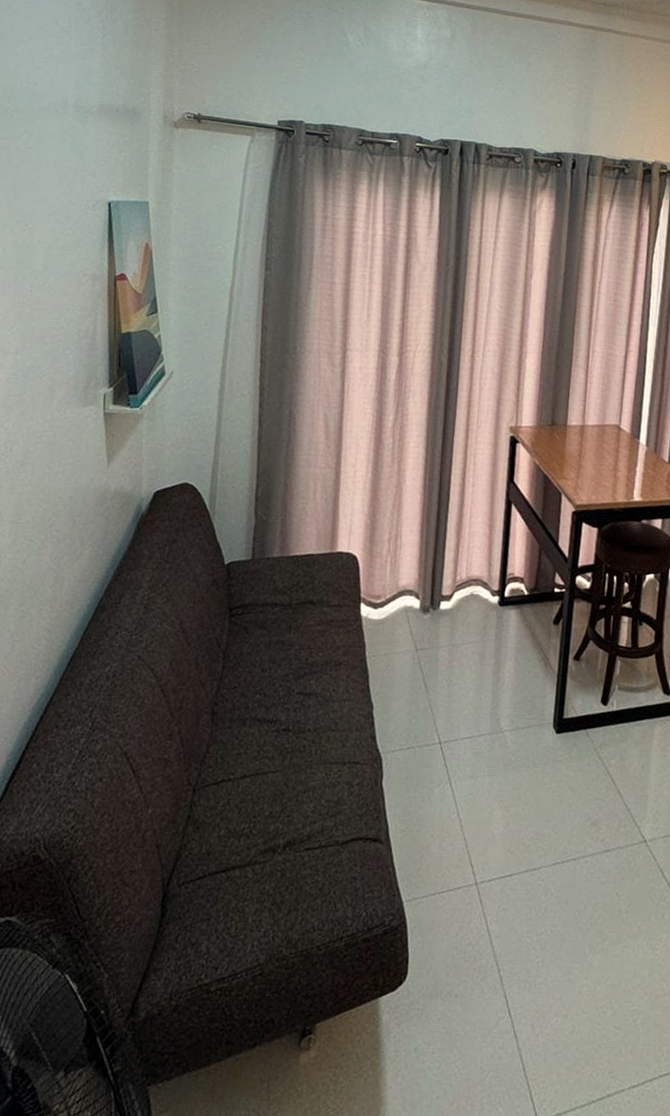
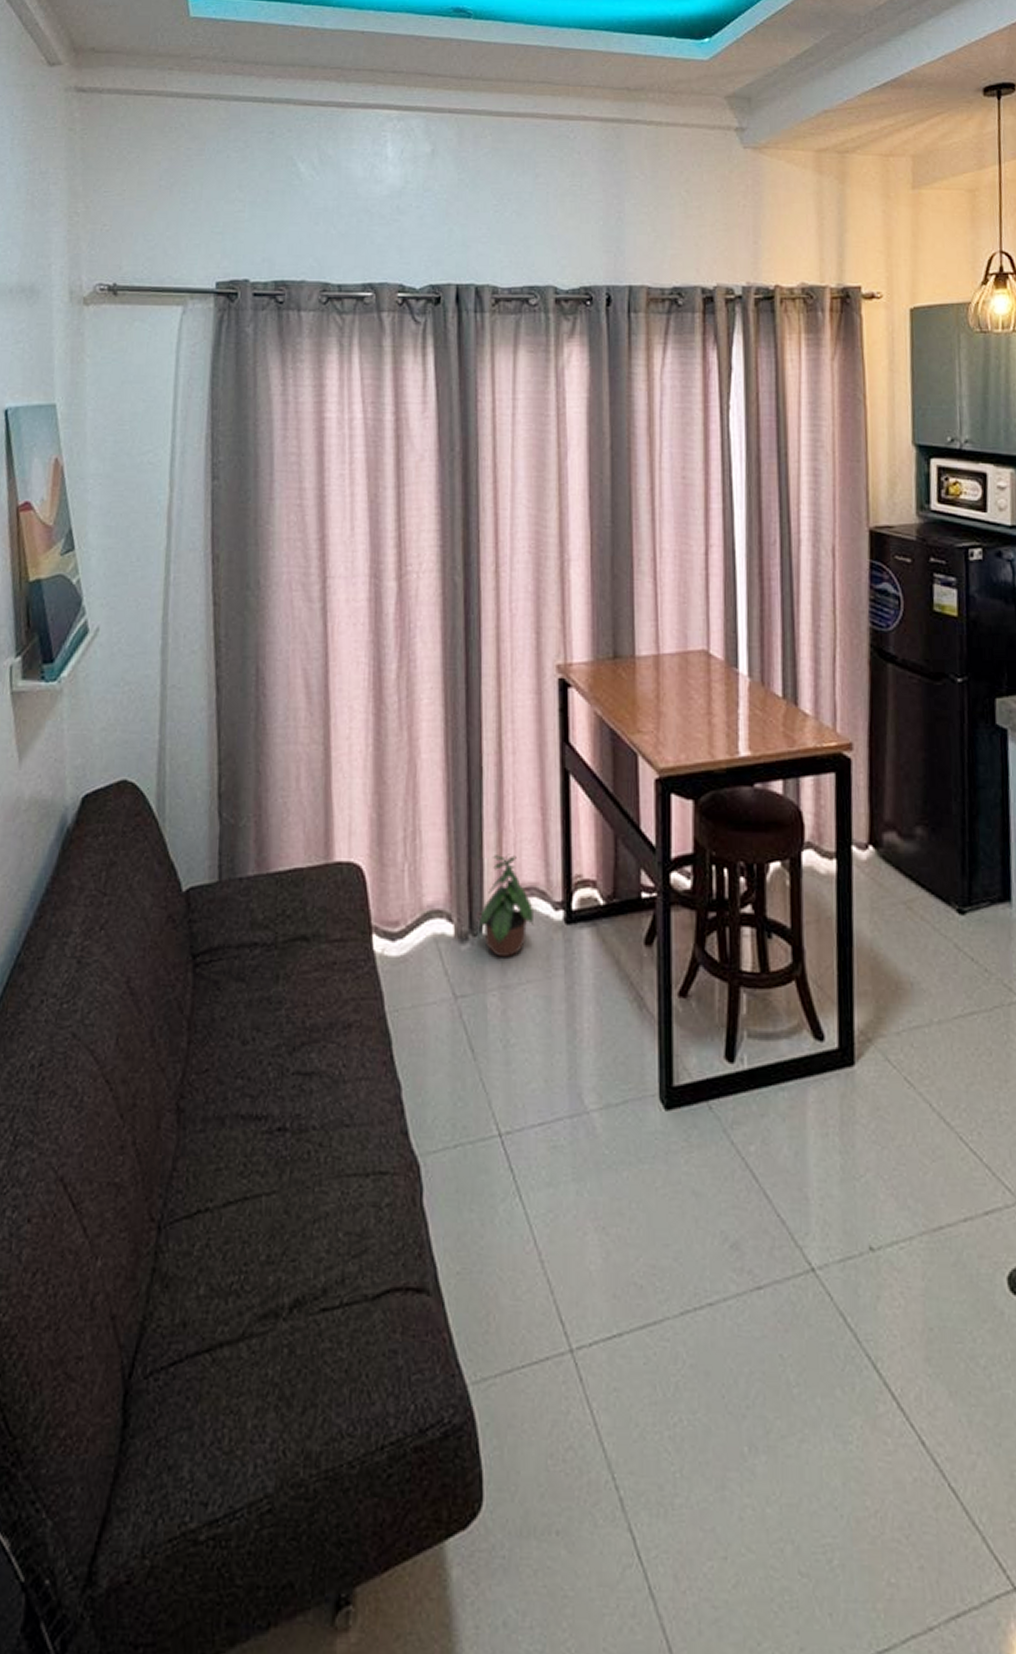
potted plant: none [437,555,478,626] -> present [478,854,535,958]

